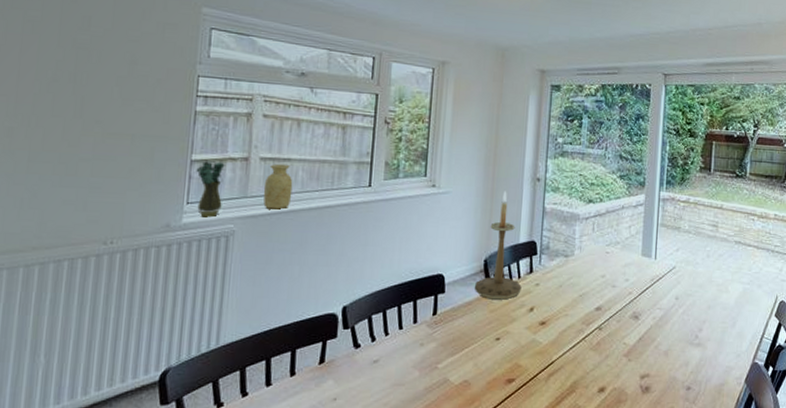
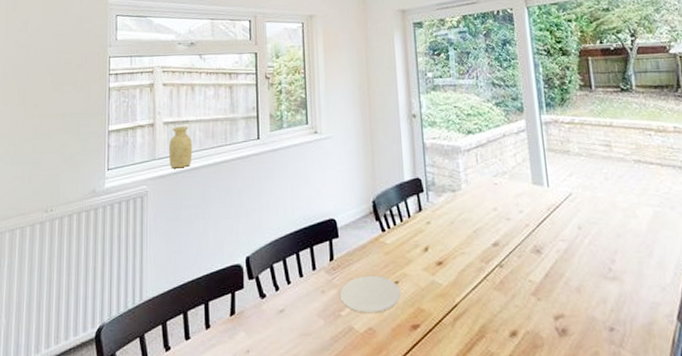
vase: present [196,159,225,218] -> none [113,129,136,181]
plate: none [439,331,501,367] -> present [340,275,402,314]
candlestick: present [474,191,522,300] -> none [366,130,413,241]

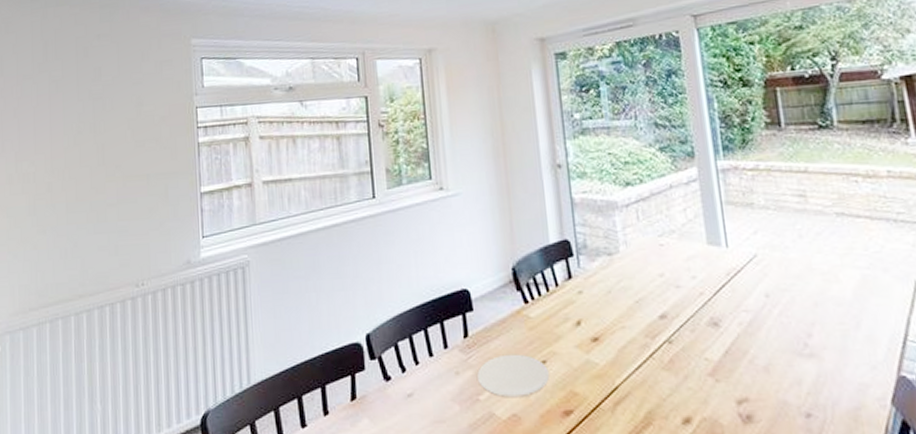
vase: present [168,126,193,169] -> none [270,185,298,235]

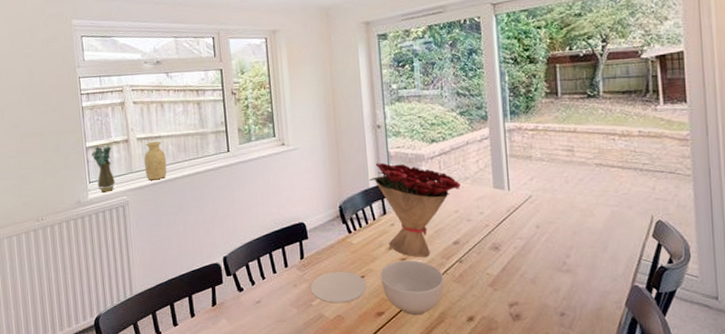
vase: none [206,190,234,250] -> present [91,145,115,193]
vase: none [270,185,298,235] -> present [143,141,167,181]
flower bouquet: none [549,211,665,337] -> present [369,162,461,258]
bowl: none [566,339,650,414] -> present [380,260,444,315]

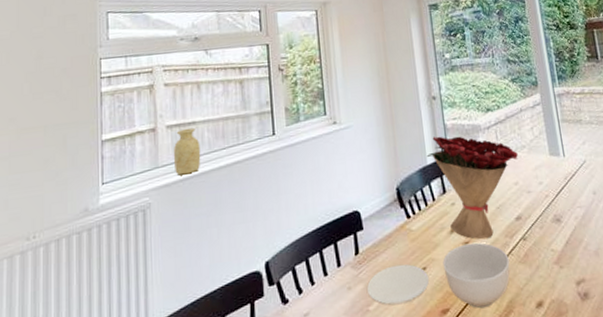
vase: present [91,145,115,193] -> none [107,137,135,195]

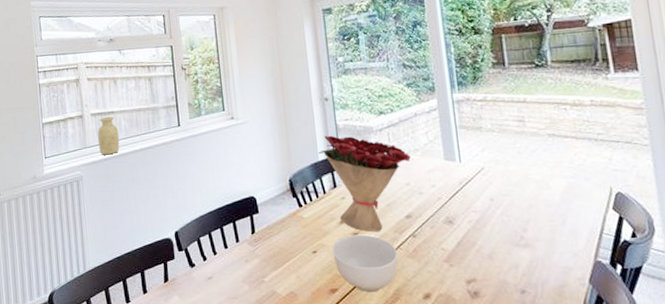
plate: present [367,264,430,306] -> none [262,246,320,280]

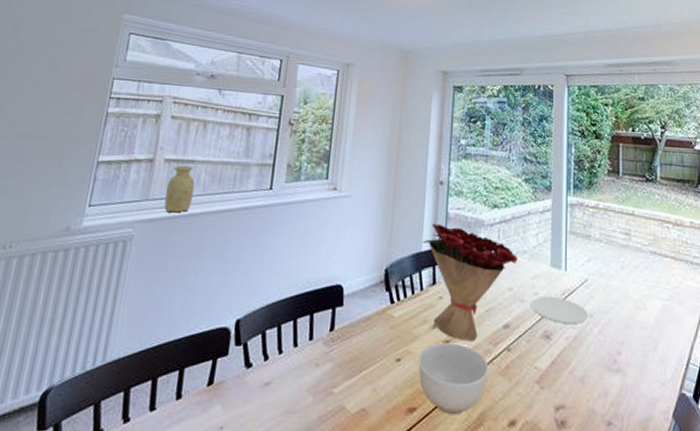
plate: none [429,186,489,209] -> present [531,296,588,324]

